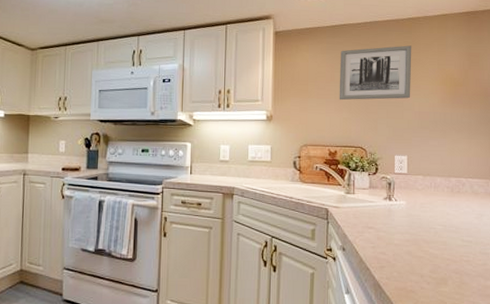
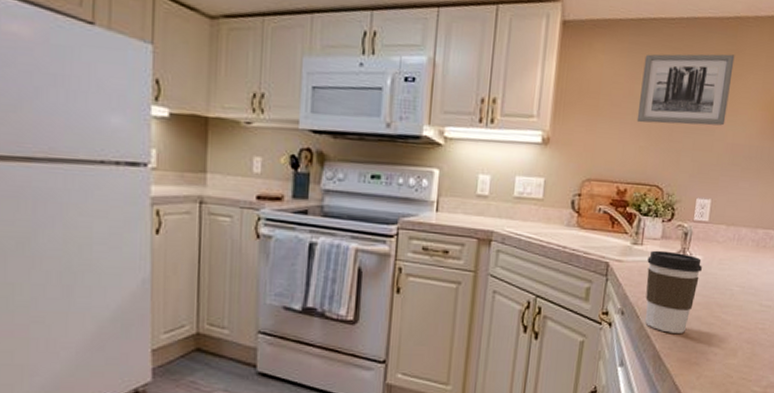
coffee cup: none [360,198,407,266] -> present [645,250,702,333]

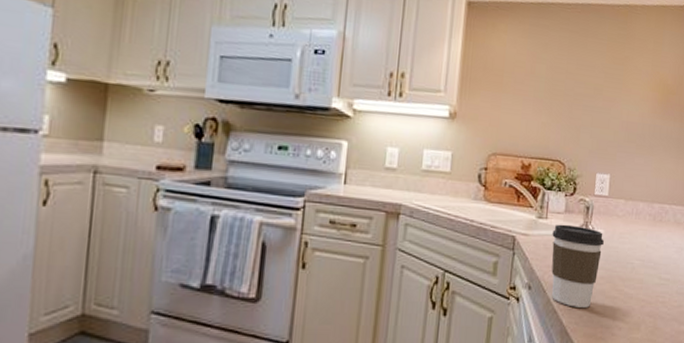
wall art: present [636,54,735,126] -> none [538,35,626,105]

